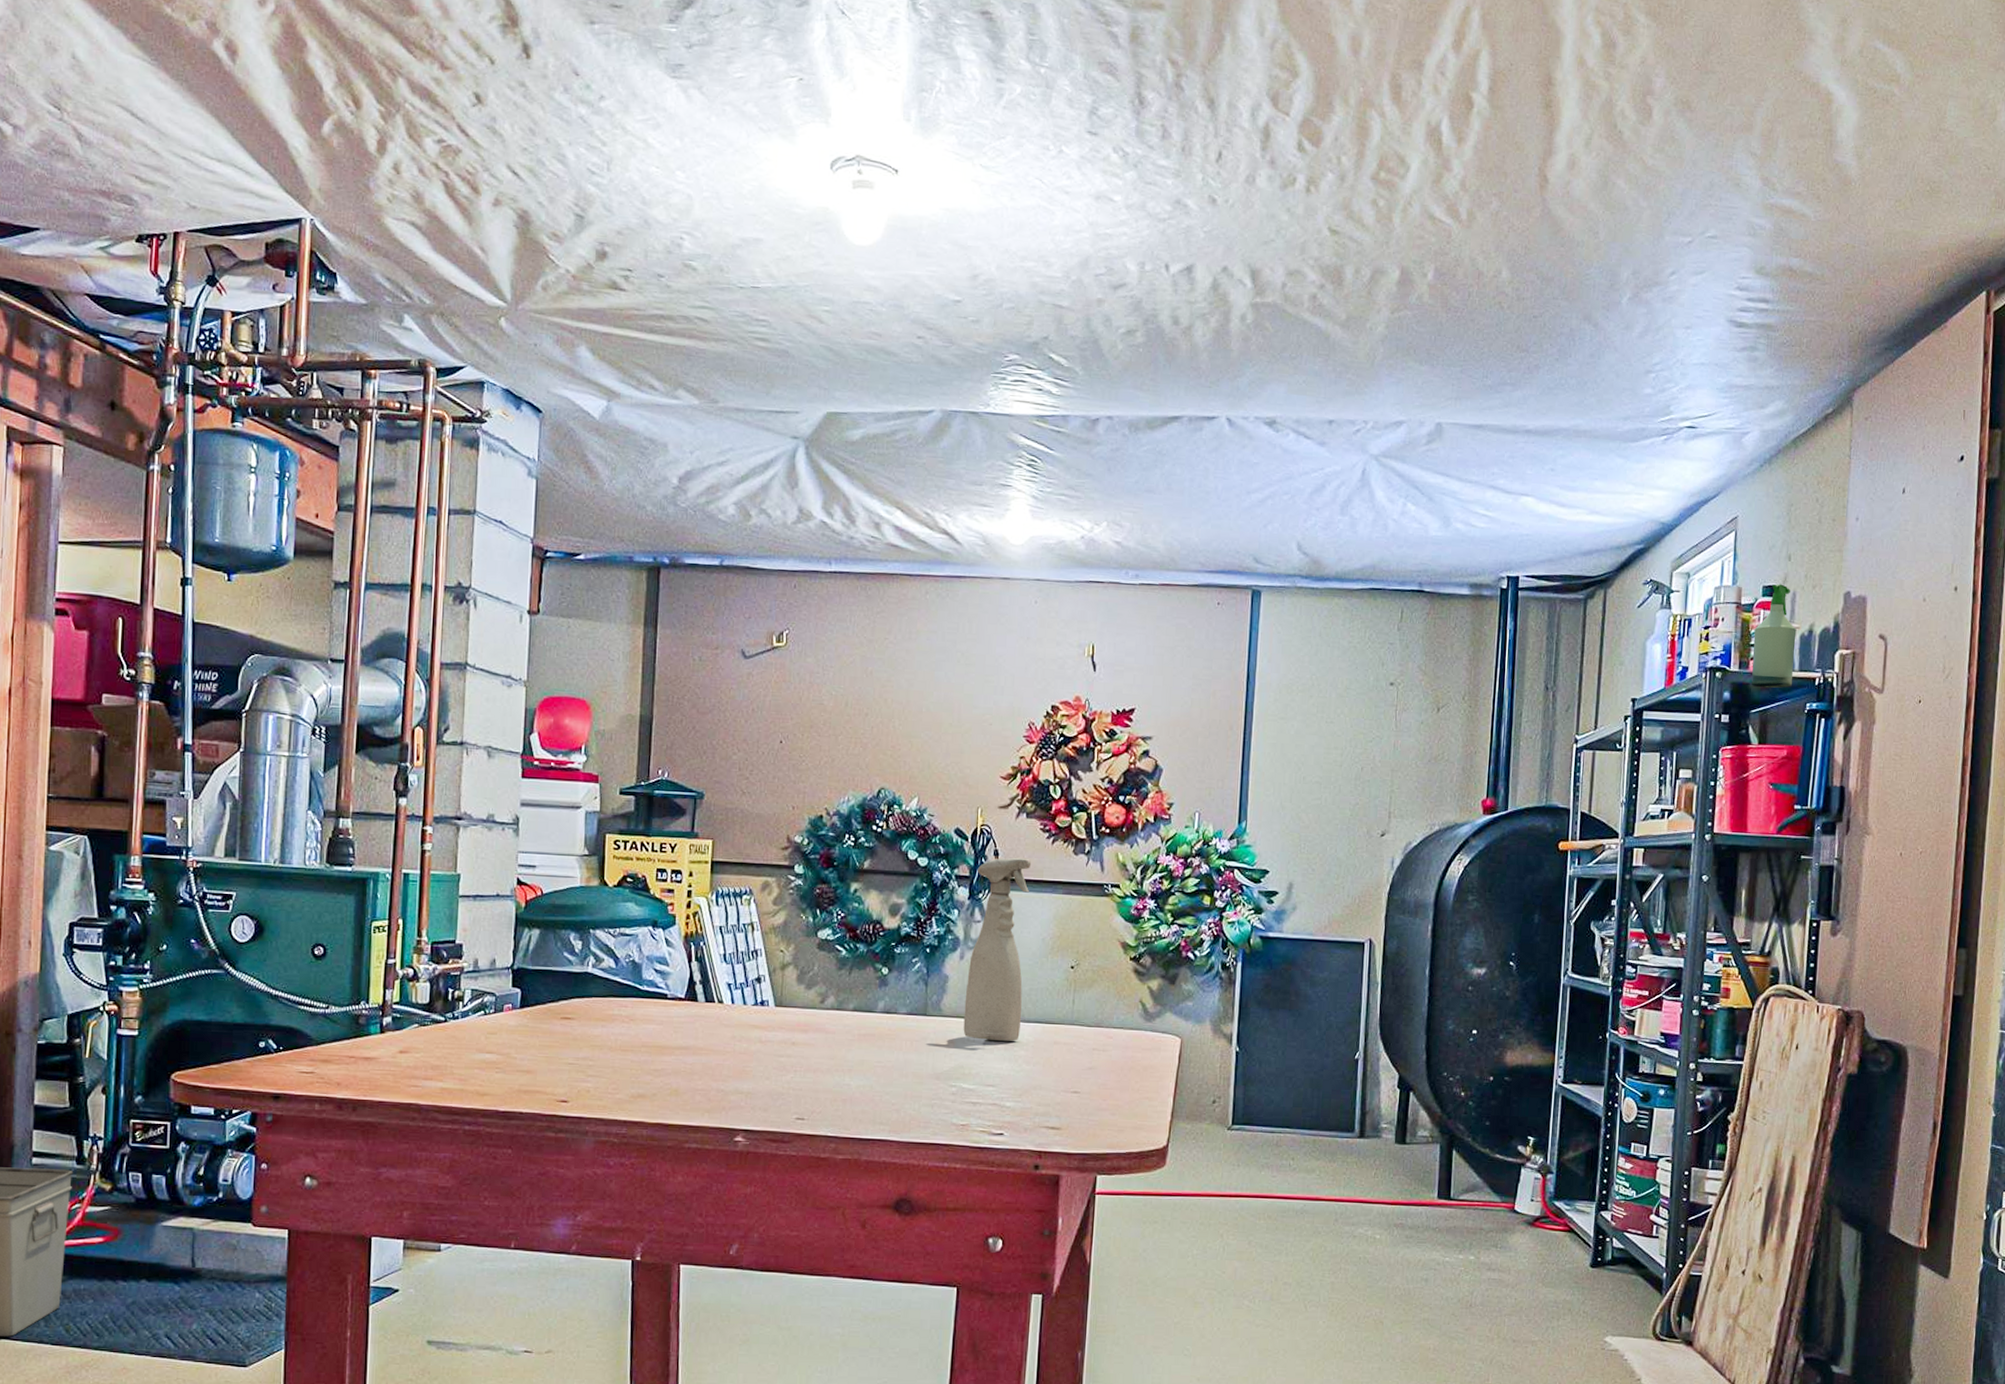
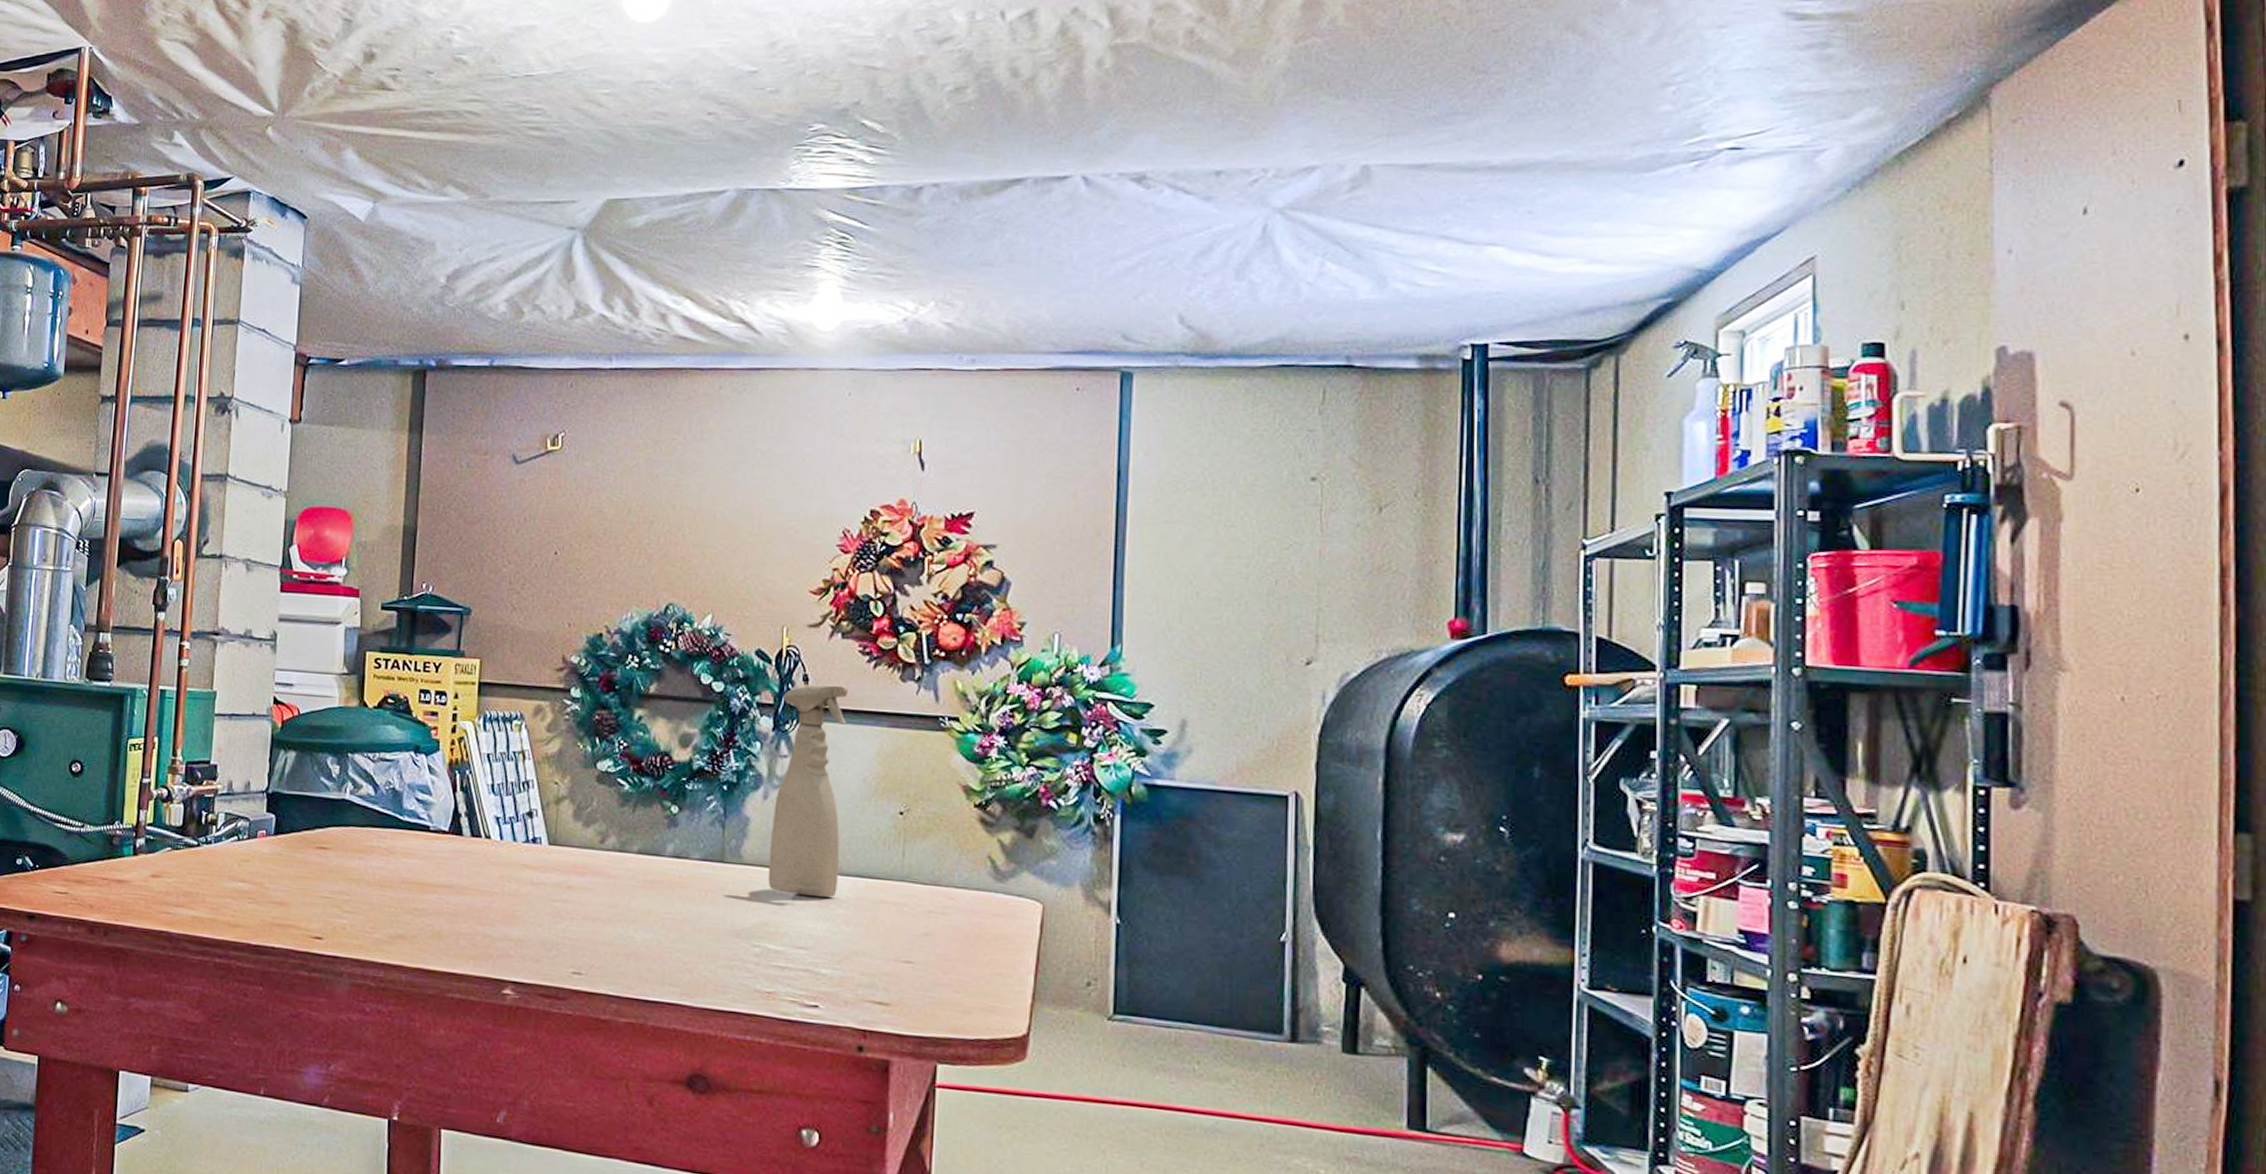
spray bottle: present [1751,584,1797,688] -> none [1852,340,1921,476]

